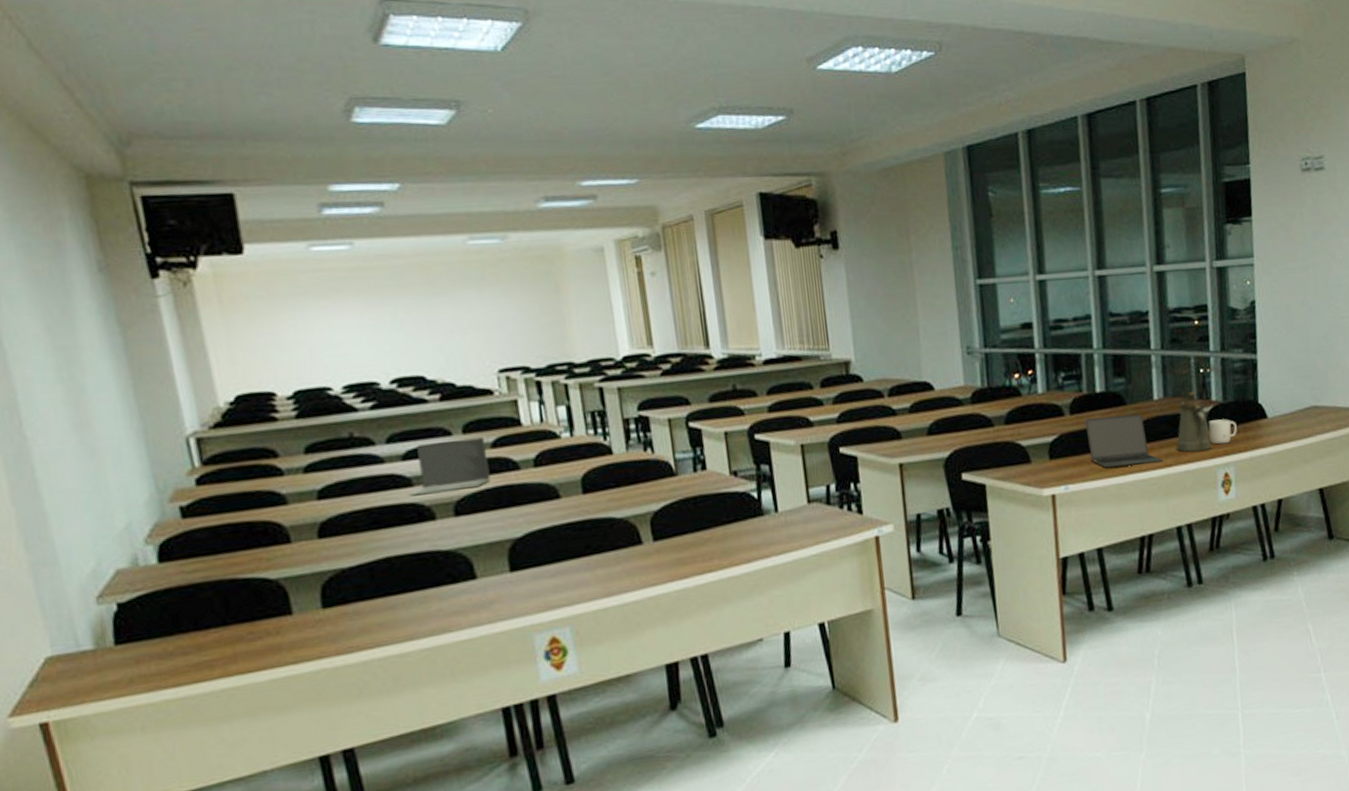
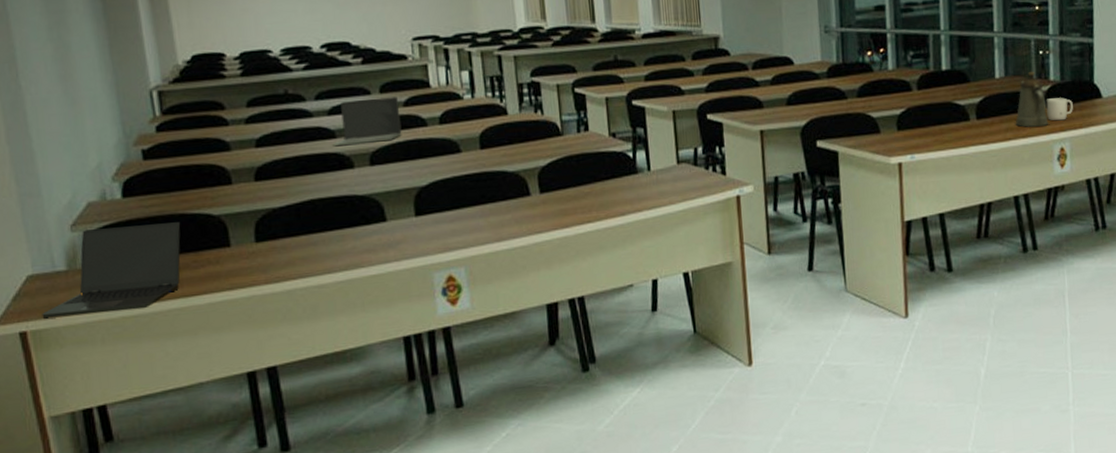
laptop: none [66,588,234,707] -> present [42,222,181,319]
laptop: present [1085,413,1163,468] -> none [931,90,1003,140]

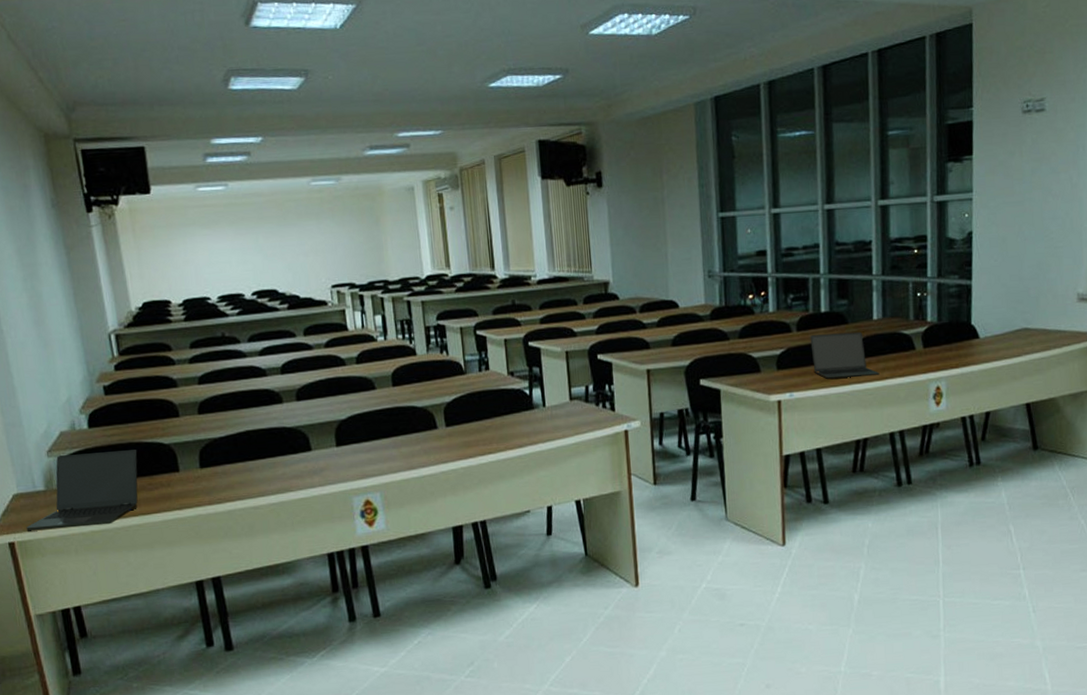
laptop: present [333,97,402,147] -> none [264,339,324,384]
laptop: none [931,90,1003,140] -> present [810,331,880,379]
coffee pot: present [1015,71,1049,127] -> none [892,312,925,367]
mug: present [1046,97,1073,121] -> none [923,338,950,361]

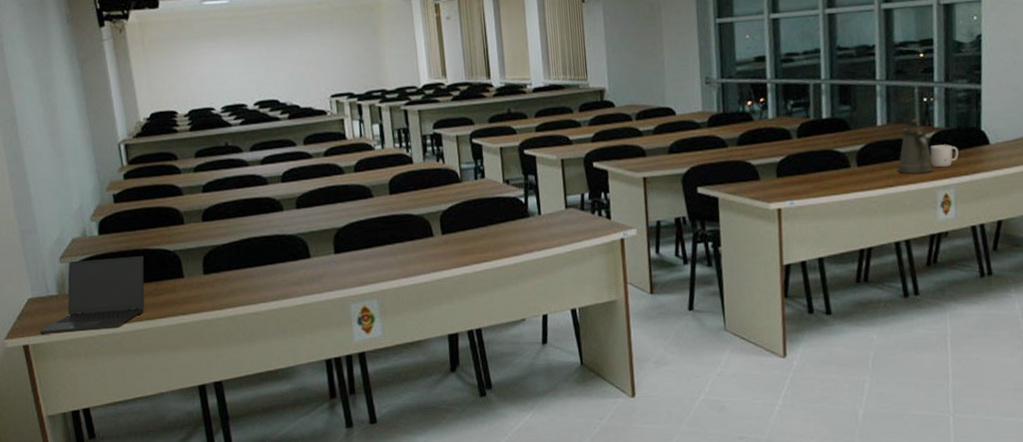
laptop: present [810,331,880,379] -> none [811,138,884,187]
coffee pot: none [892,312,925,367] -> present [897,118,933,174]
mug: none [923,338,950,361] -> present [930,144,959,168]

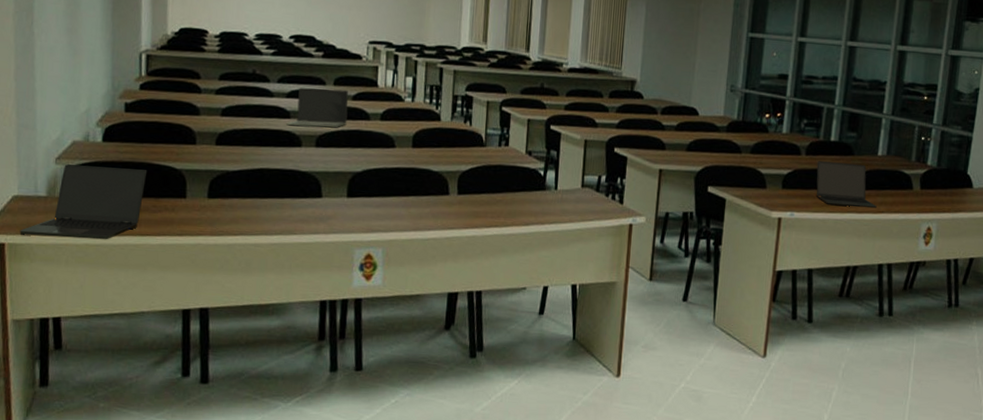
laptop: none [265,148,323,192] -> present [286,88,349,128]
laptop: none [811,138,884,187] -> present [816,161,877,209]
coffee pot: present [897,118,933,174] -> none [889,154,921,205]
mug: present [930,144,959,168] -> none [920,181,945,203]

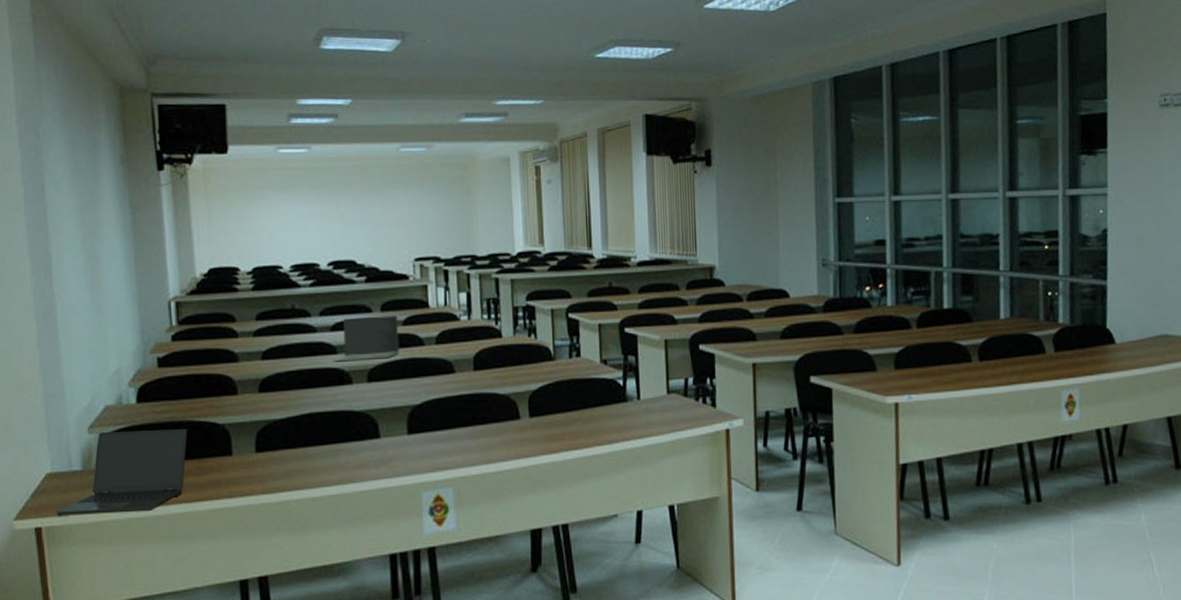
laptop: present [816,161,877,209] -> none [931,331,1007,381]

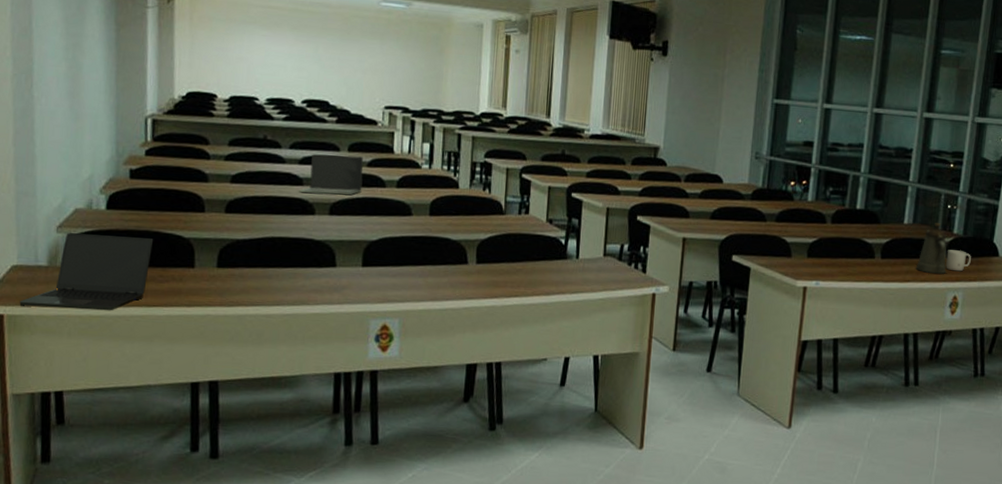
coffee pot: none [1020,312,1057,371] -> present [915,222,947,274]
mug: none [1054,342,1084,366] -> present [946,250,971,272]

